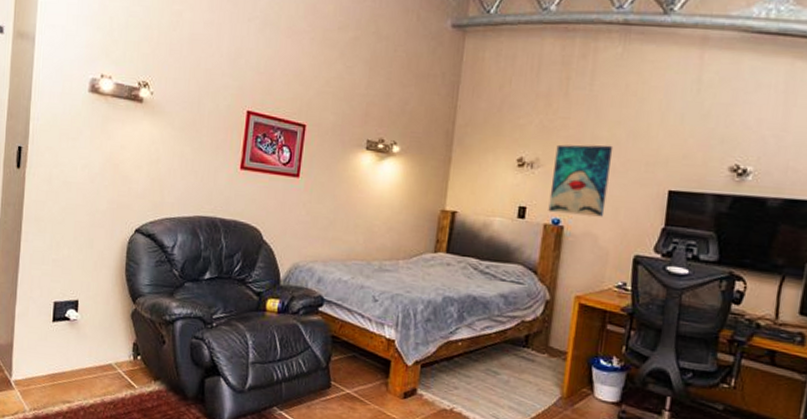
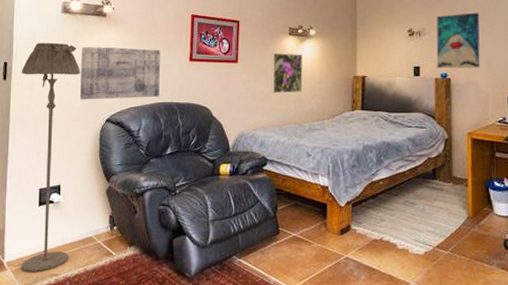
floor lamp: none [29,127,109,396] -> present [21,42,81,273]
wall art: none [105,136,206,209] -> present [79,46,161,100]
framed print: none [337,170,380,223] -> present [271,53,303,94]

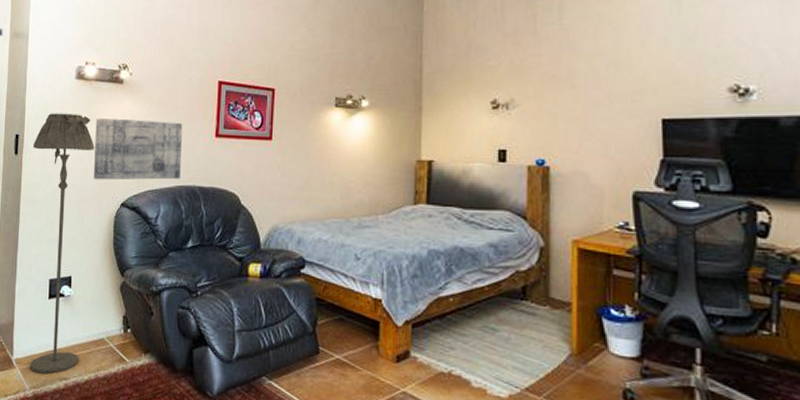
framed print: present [271,53,303,94] -> none [312,129,351,180]
wall art: present [436,12,480,69] -> none [530,78,594,153]

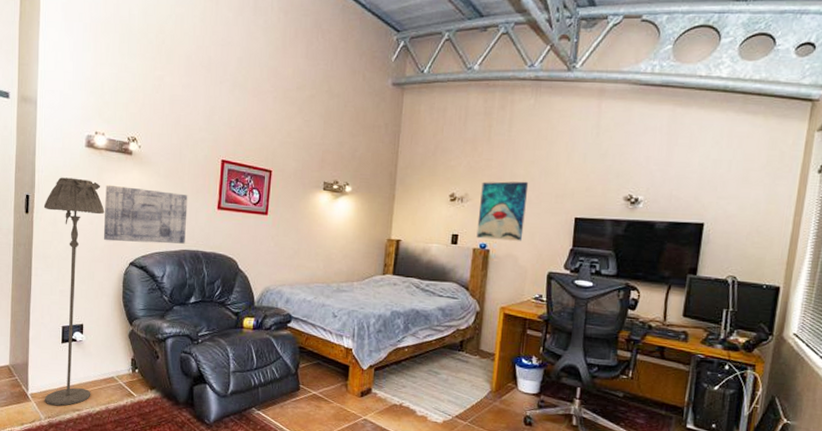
wall art: none [530,78,594,153] -> present [476,181,529,241]

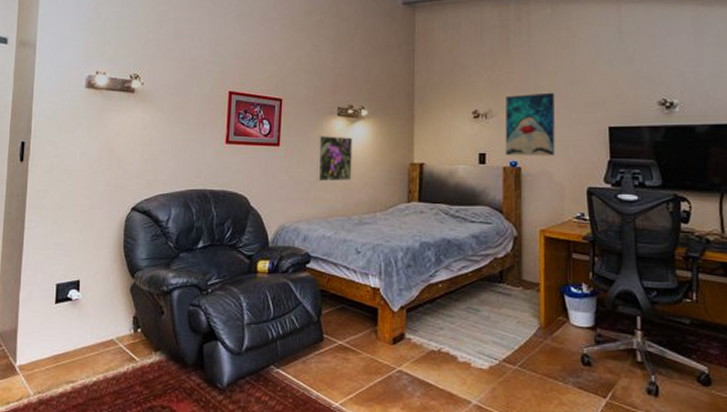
floor lamp: present [43,177,105,406] -> none [34,121,105,379]
wall art: present [103,184,188,244] -> none [103,125,194,186]
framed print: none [301,208,336,251] -> present [317,136,352,182]

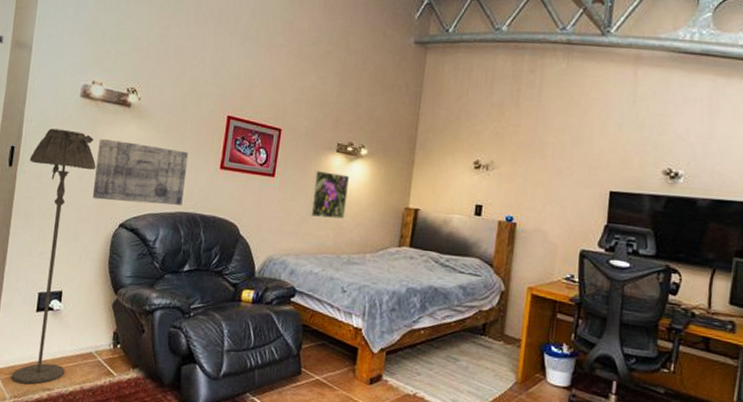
floor lamp: none [34,121,105,379] -> present [11,128,96,384]
wall art: none [103,125,194,186] -> present [92,138,189,205]
wall art: present [505,92,556,156] -> none [502,149,560,215]

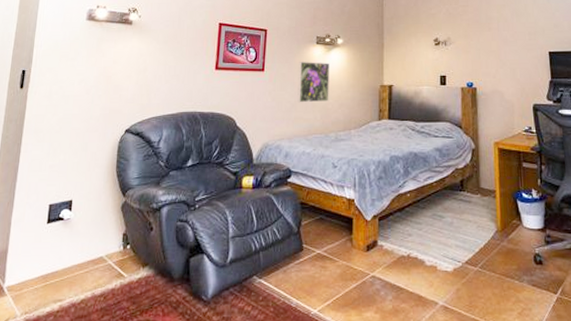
floor lamp: present [11,128,96,384] -> none [22,50,102,298]
wall art: present [92,138,189,205] -> none [99,54,186,110]

